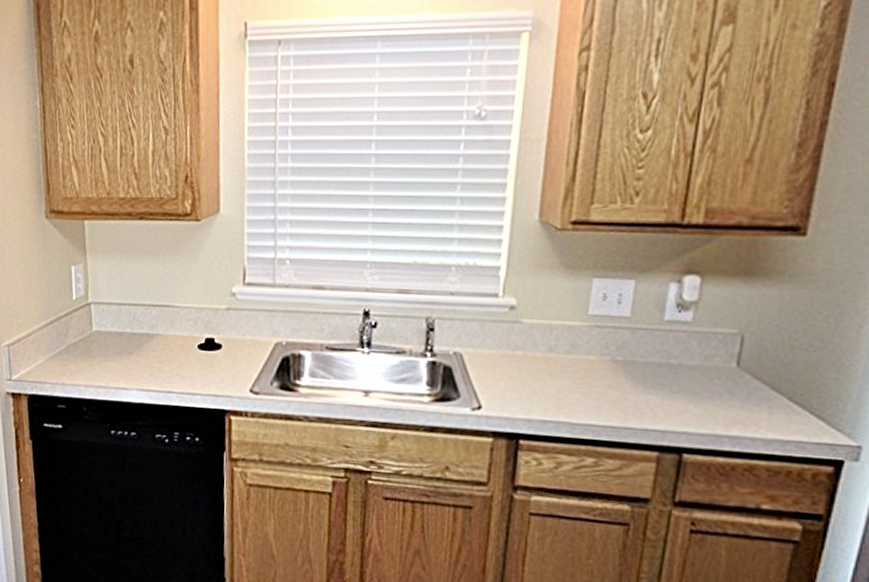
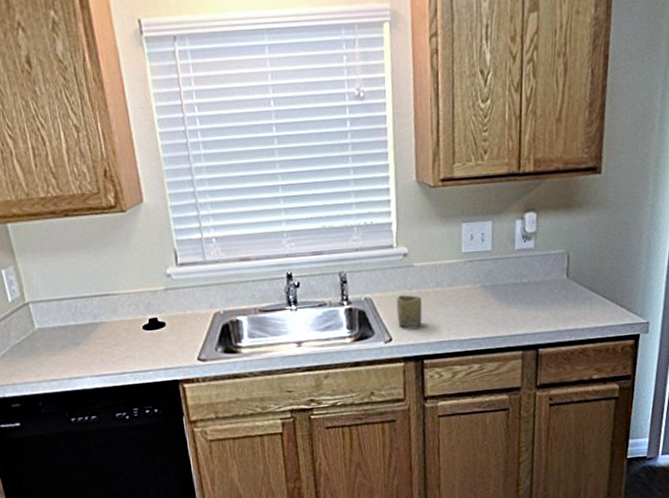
cup: none [491,355,526,398] -> present [396,295,422,327]

